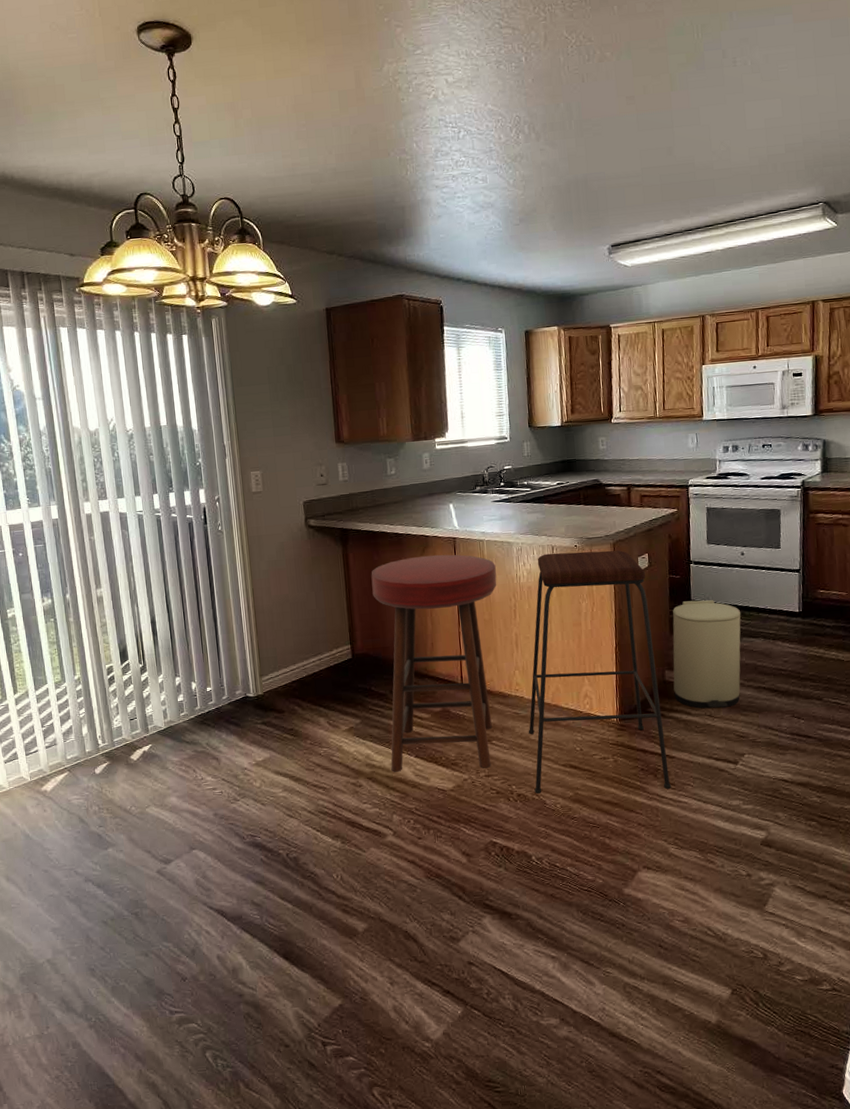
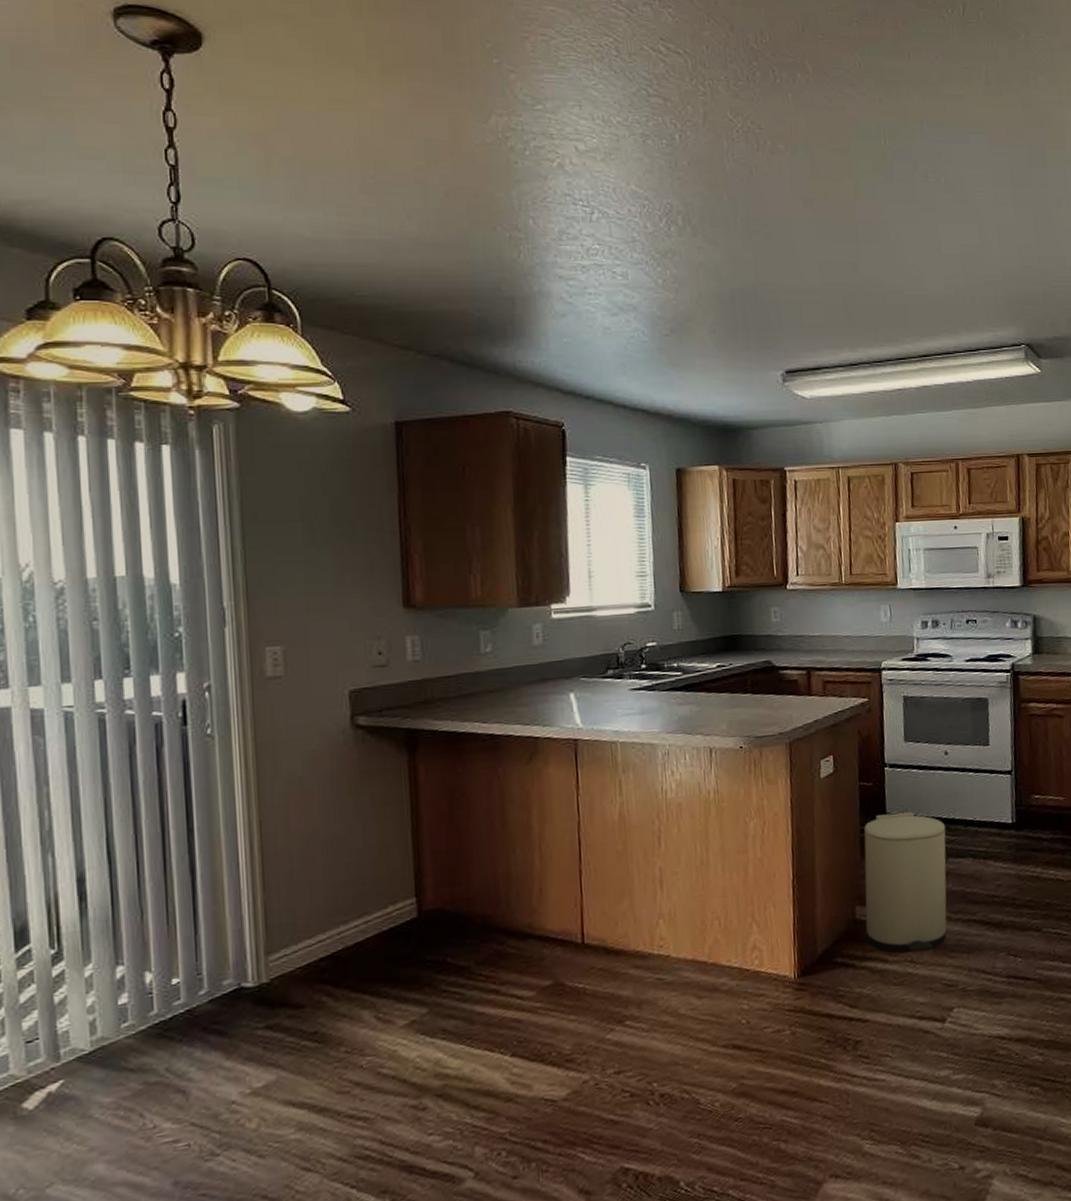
bar stool: present [371,554,497,772] -> none [451,762,635,1082]
bar stool: present [528,550,671,794] -> none [676,752,865,1091]

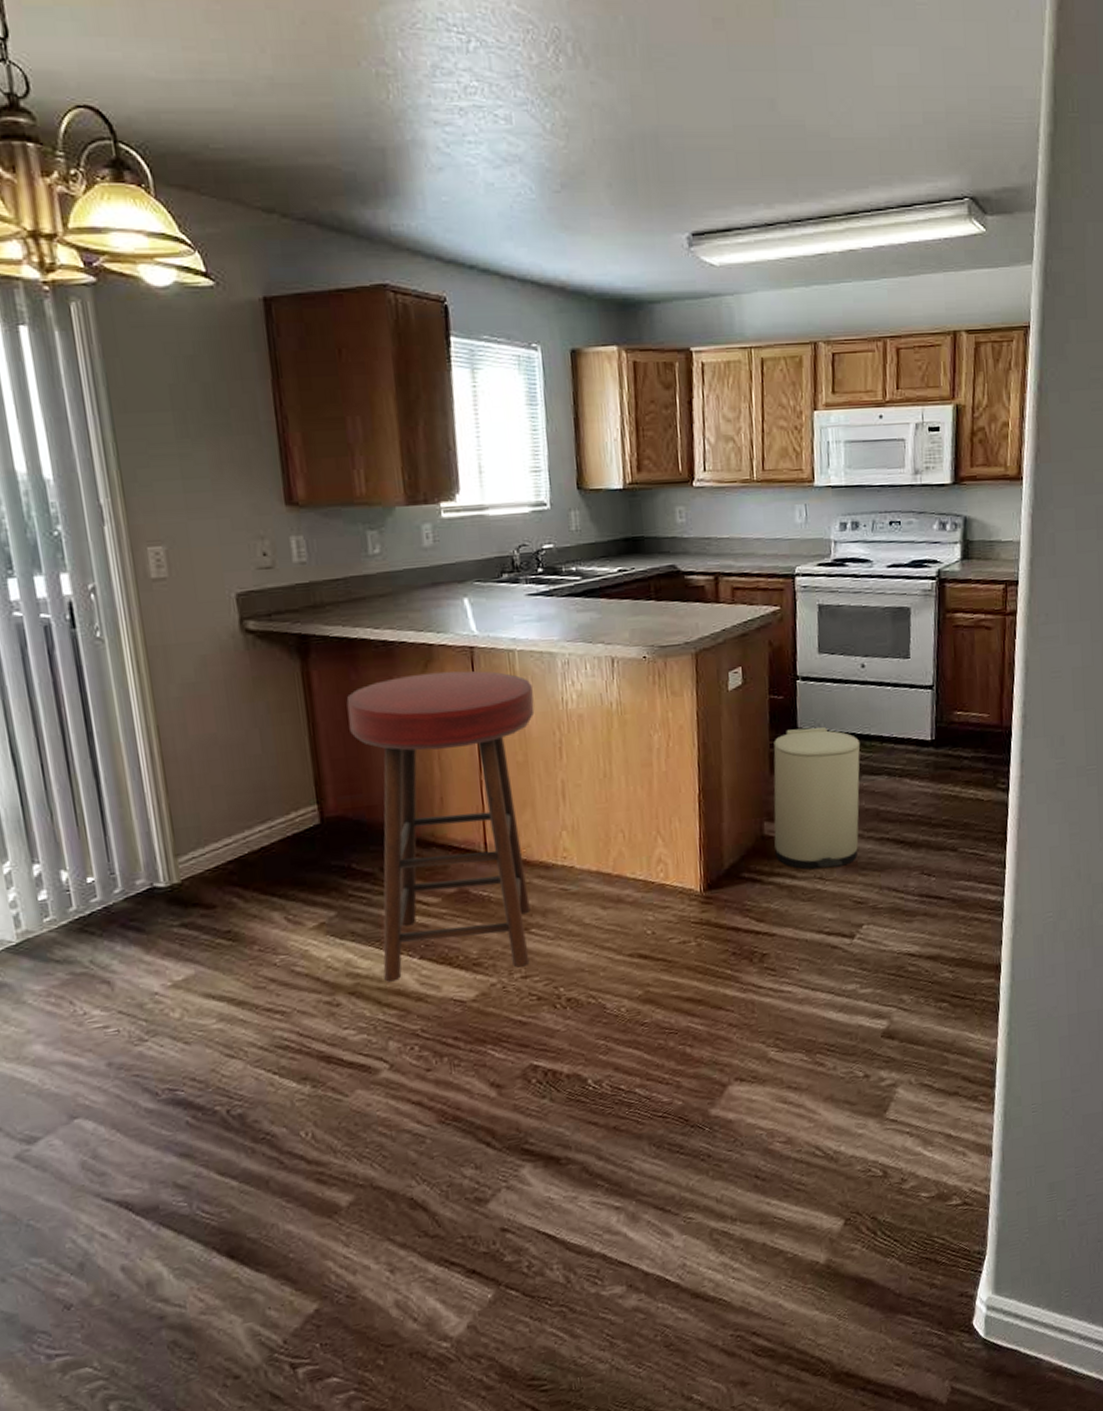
bar stool: none [451,762,635,1082] -> present [346,670,535,982]

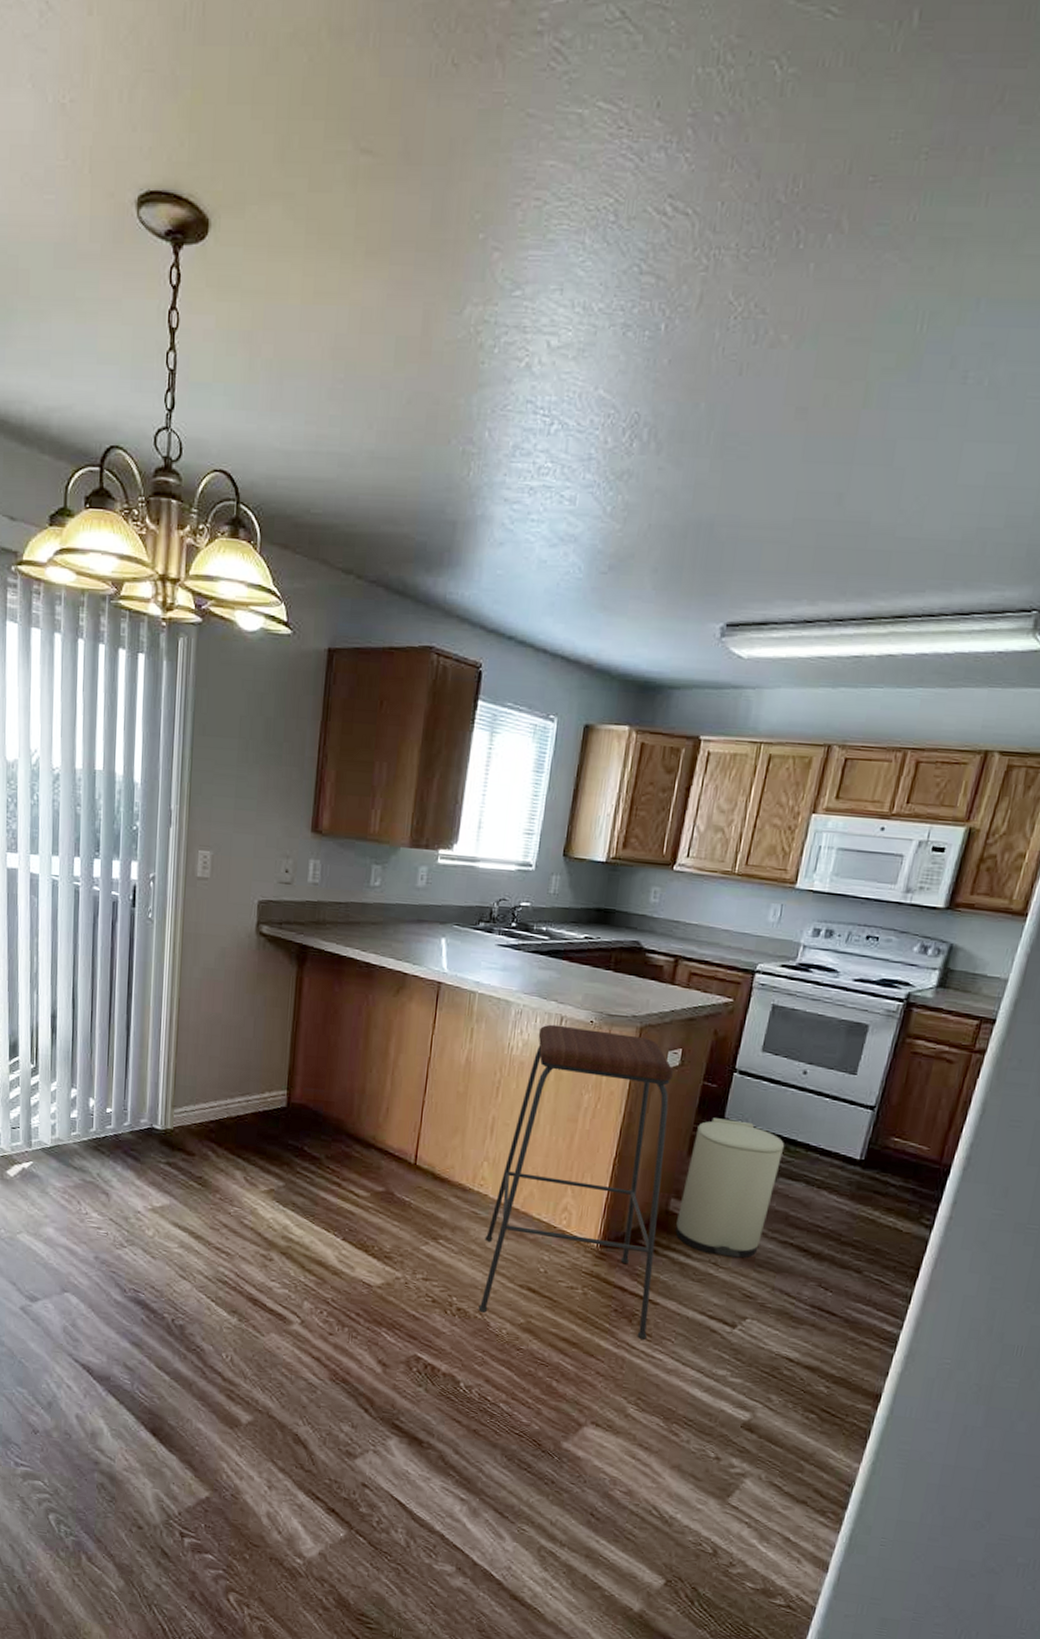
bar stool: present [346,670,535,982] -> none [311,996,485,1270]
bar stool: none [580,663,771,996] -> present [478,1024,673,1340]

